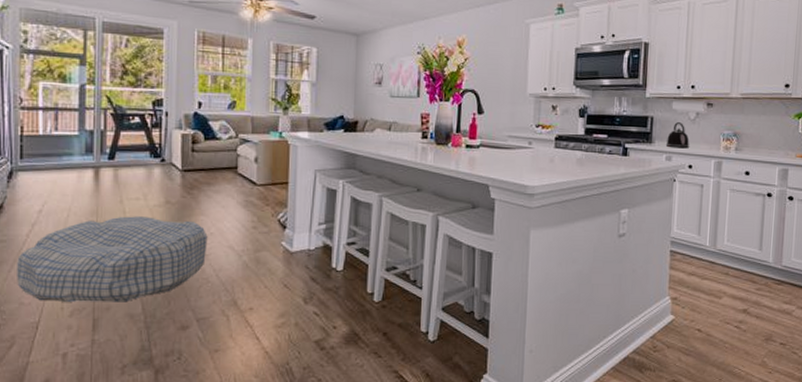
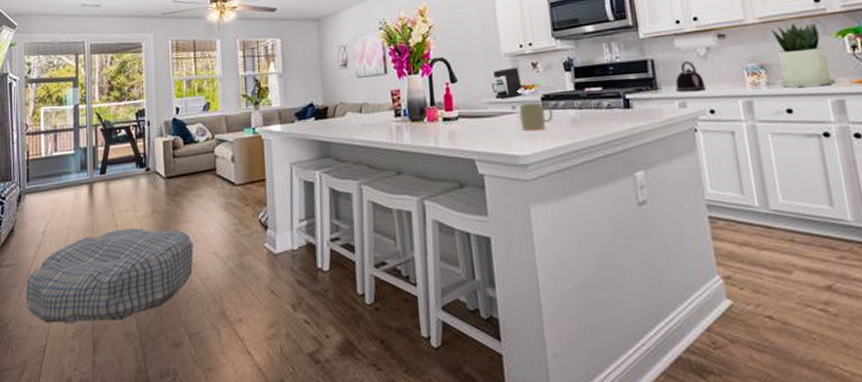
coffee maker: none [514,107,541,135] -> present [492,67,523,100]
mug: none [533,141,563,165] -> present [519,102,553,131]
planter: none [744,102,786,157] -> present [771,22,836,88]

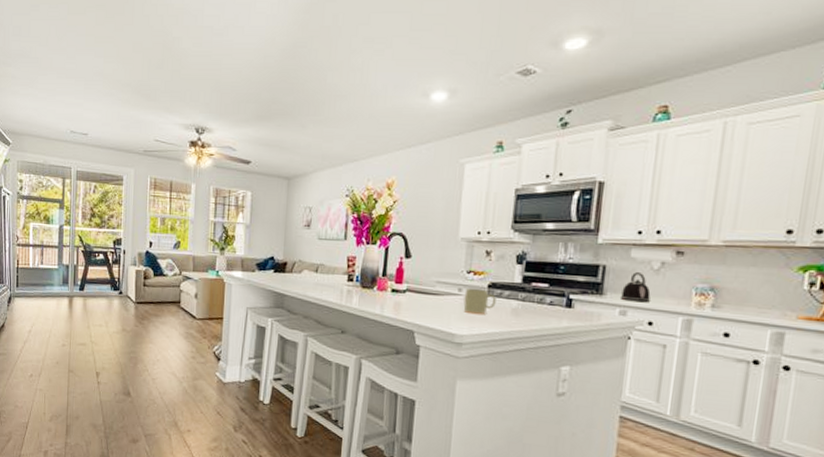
dog bed: present [26,228,194,324] -> none [13,340,155,414]
coffee maker: present [492,67,523,100] -> none [443,252,473,281]
planter: present [771,22,836,88] -> none [723,251,783,317]

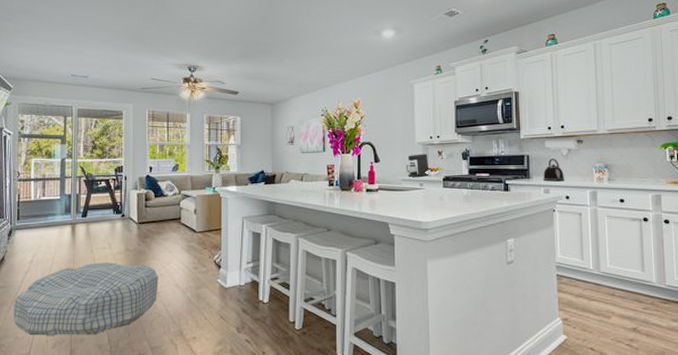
dog bed: none [13,340,155,414] -> present [14,262,159,336]
coffee maker: none [443,252,473,281] -> present [406,154,430,178]
mug: present [463,288,496,314] -> none [425,182,451,203]

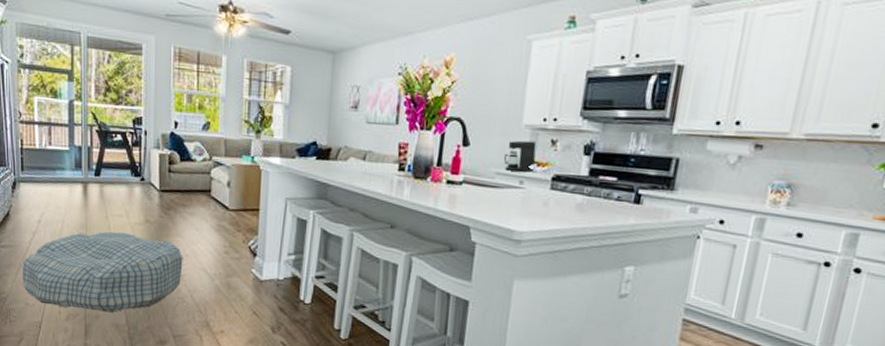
kettle: present [543,159,564,182] -> none [693,167,725,200]

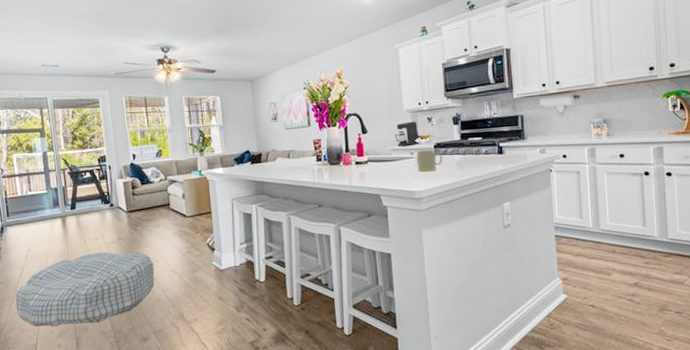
mug: none [524,180,560,210] -> present [416,149,443,172]

